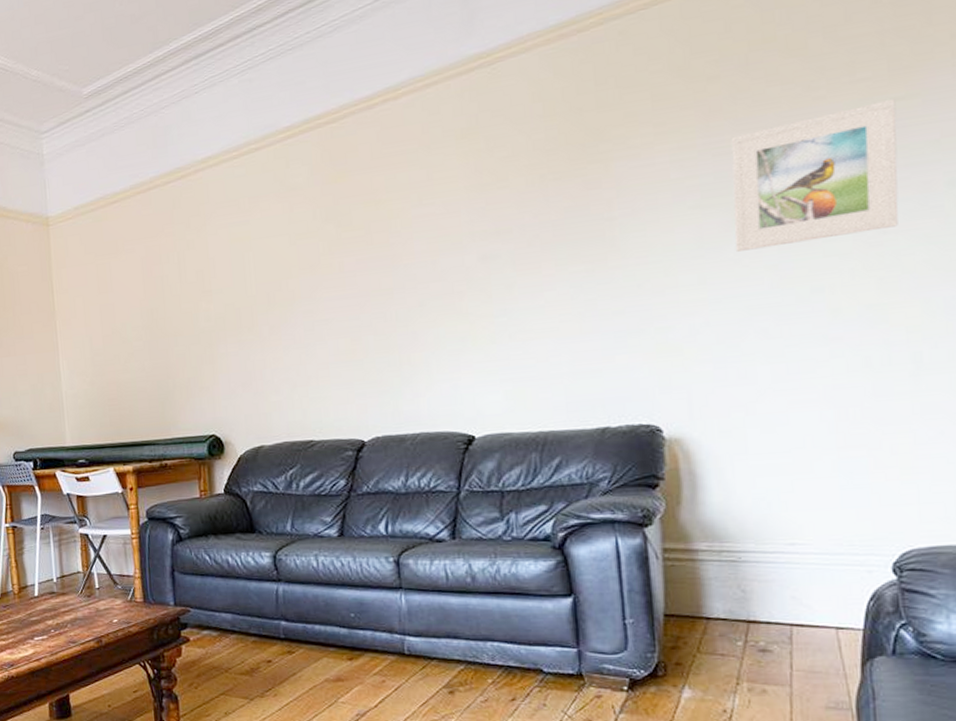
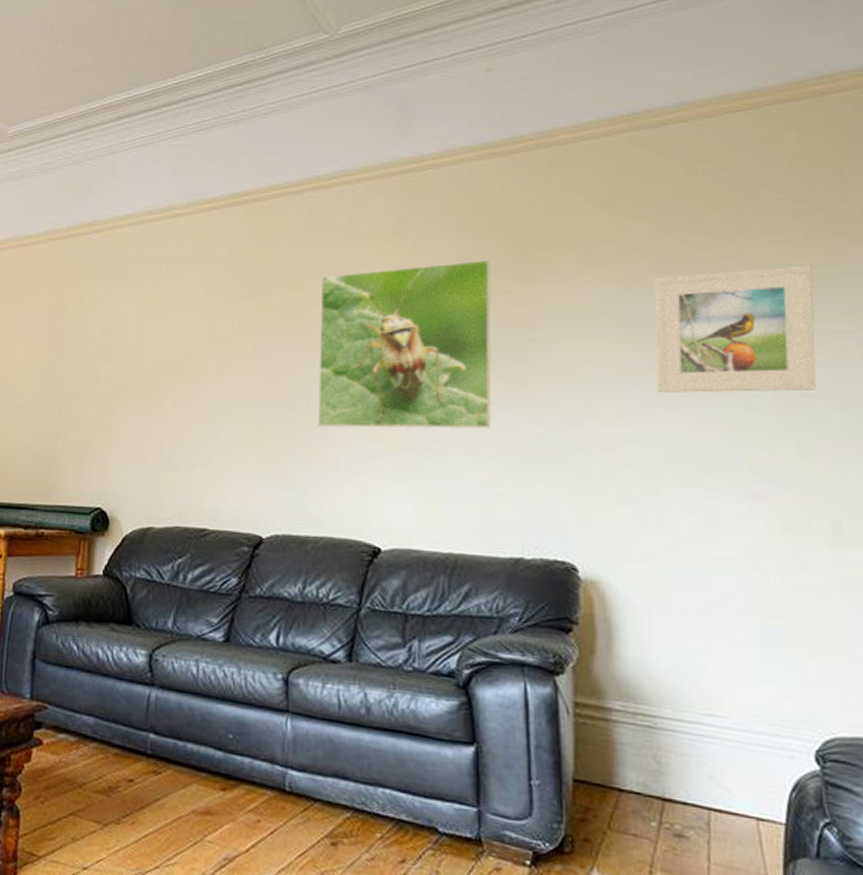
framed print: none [399,145,573,333] -> present [318,259,491,429]

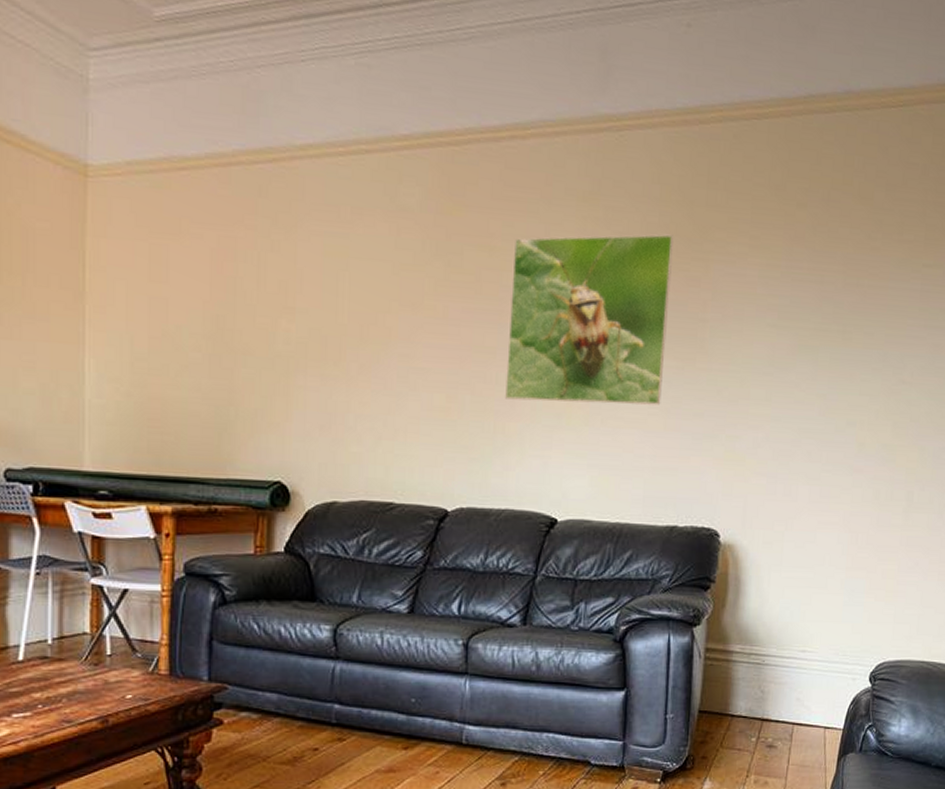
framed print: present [654,264,817,393] -> none [797,264,926,379]

